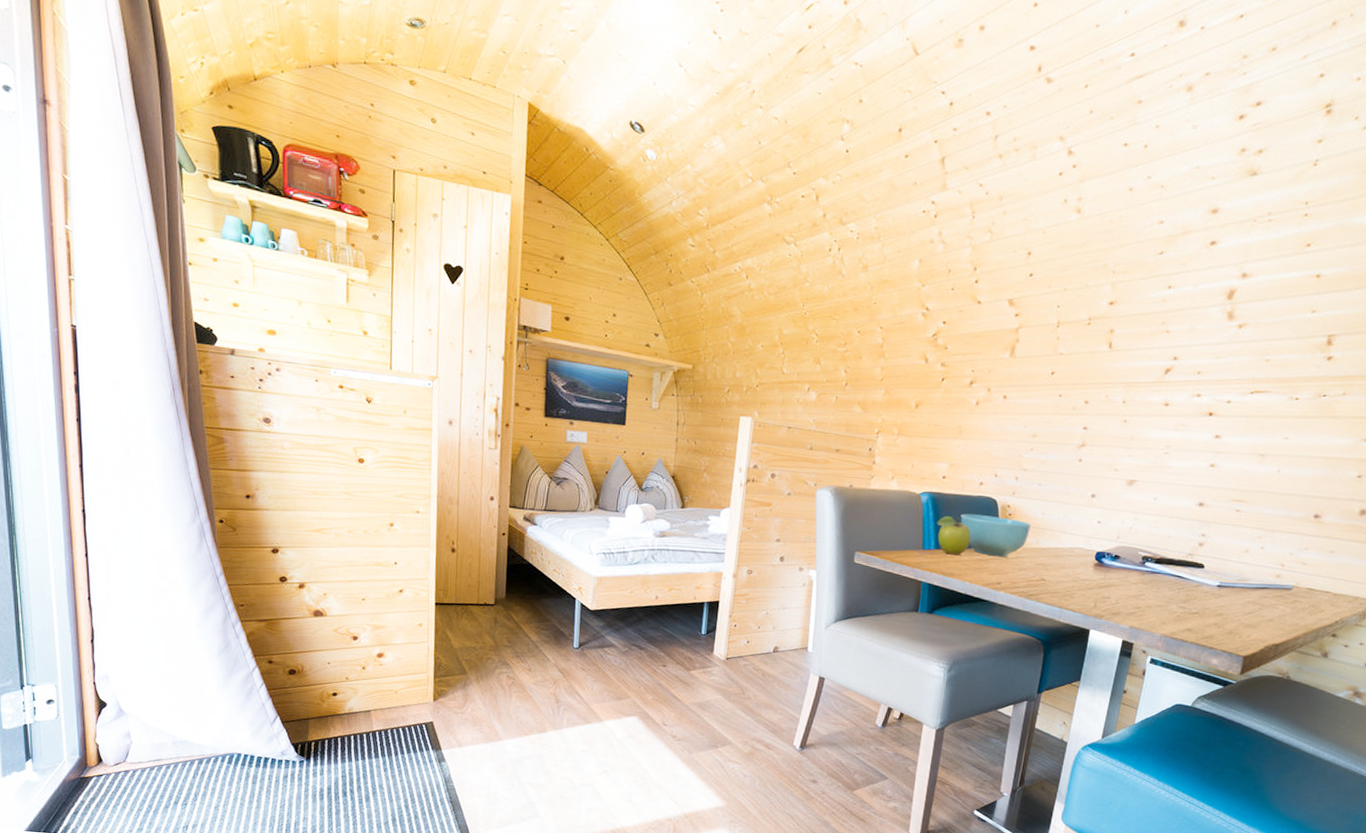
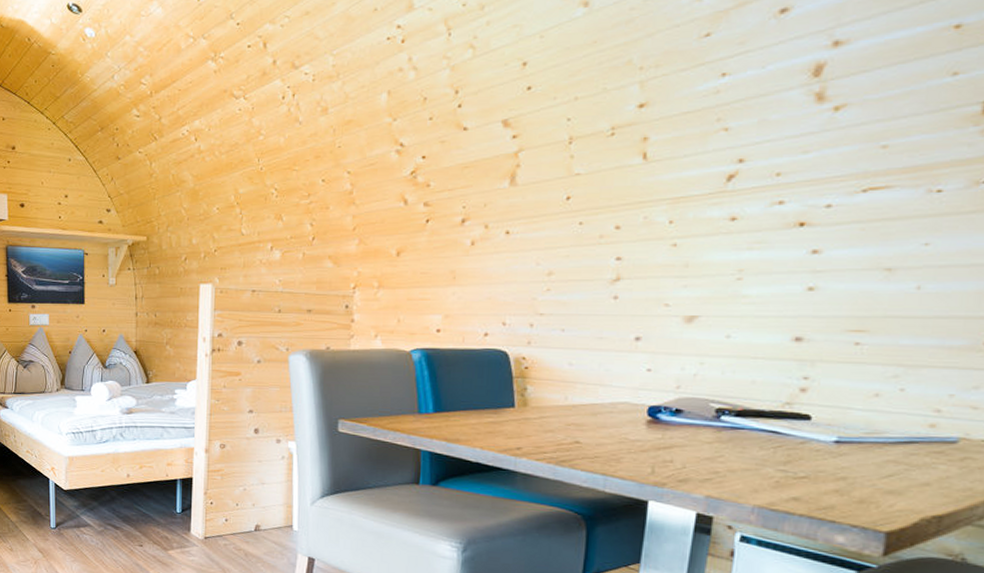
fruit: present [937,515,971,556] -> none [434,373,478,419]
bowl: present [960,513,1031,557] -> none [462,370,555,417]

